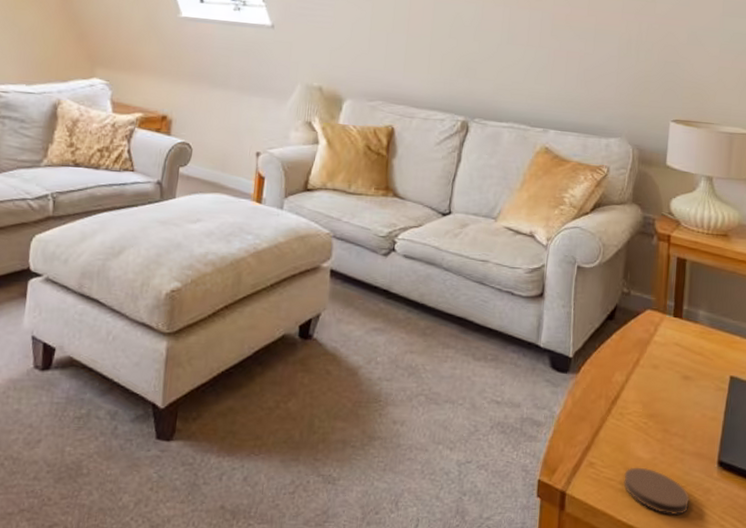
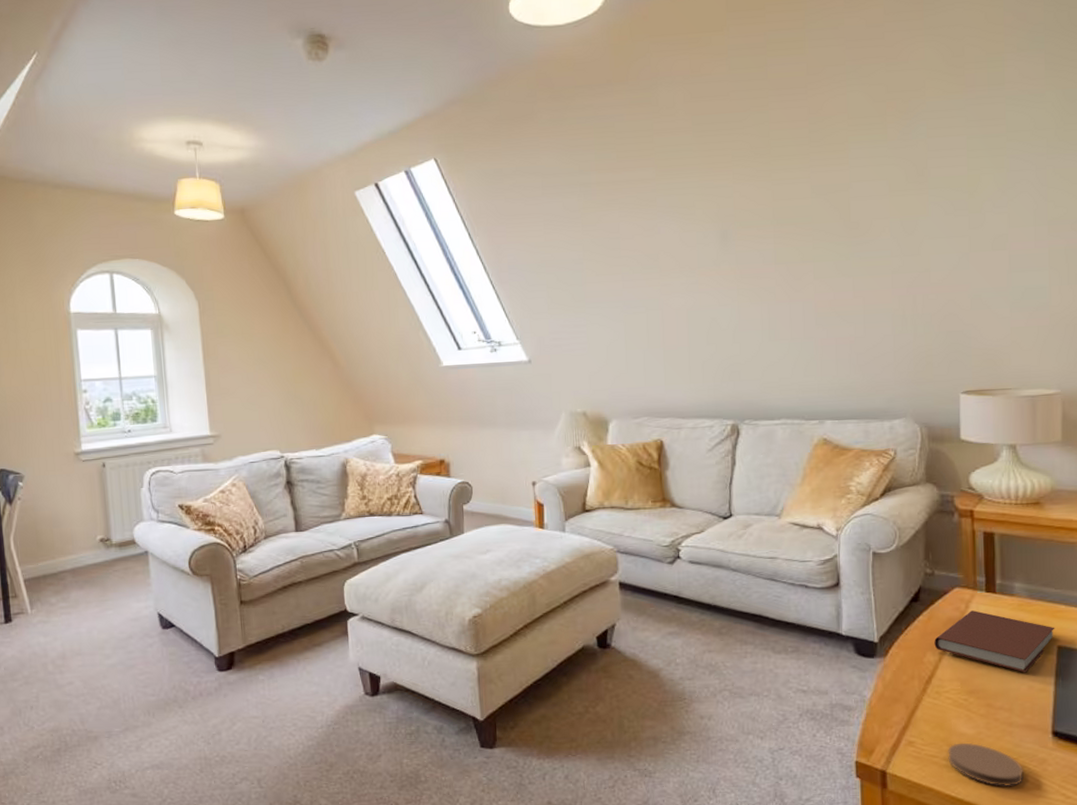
book: none [623,334,730,400] -> present [934,610,1055,673]

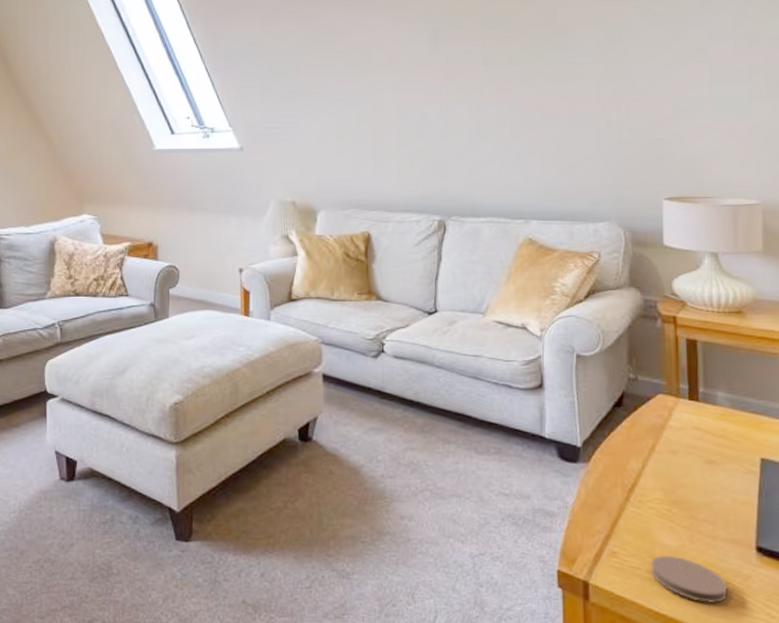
book: present [934,610,1055,673] -> none [637,418,758,485]

